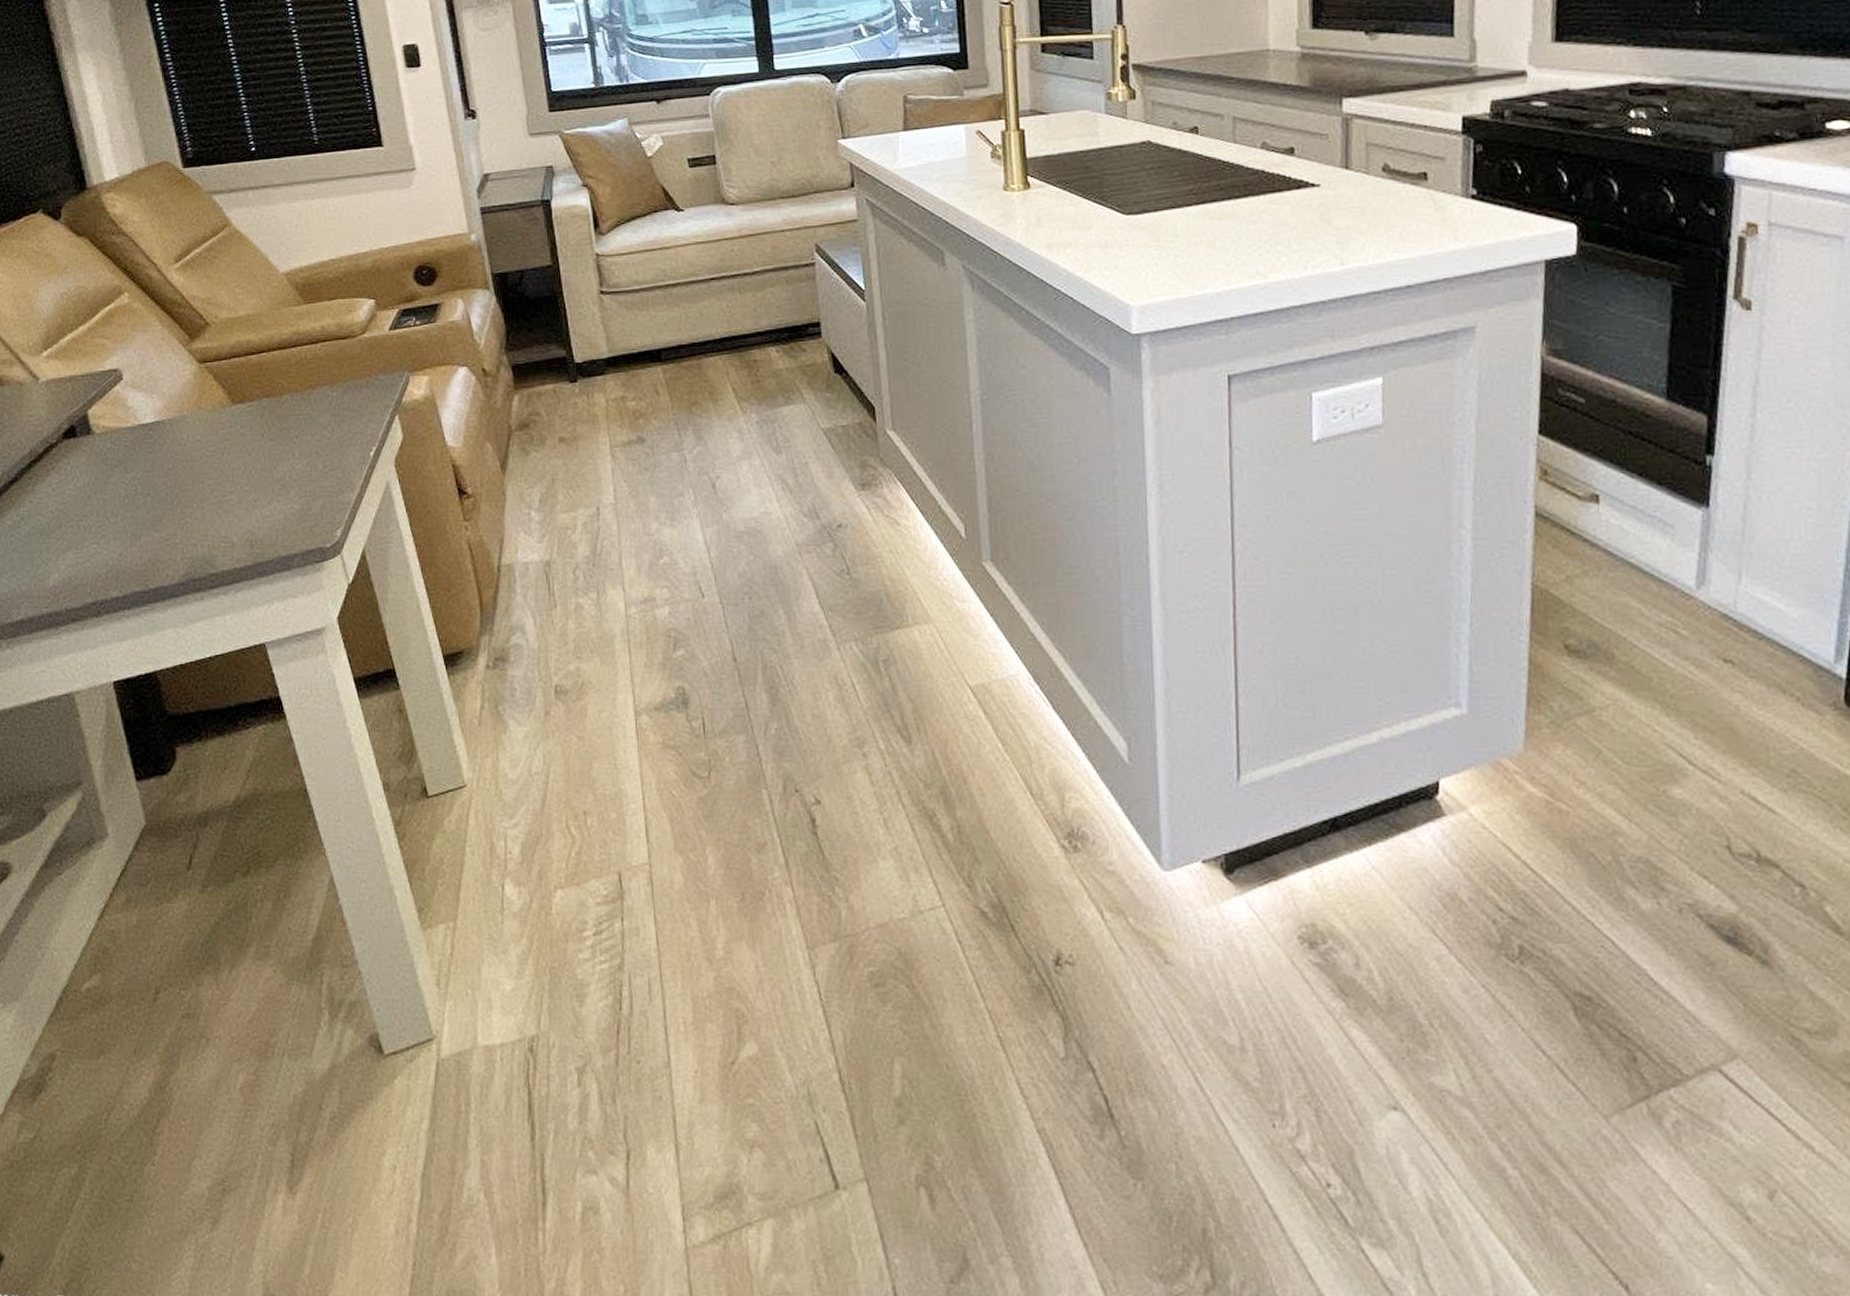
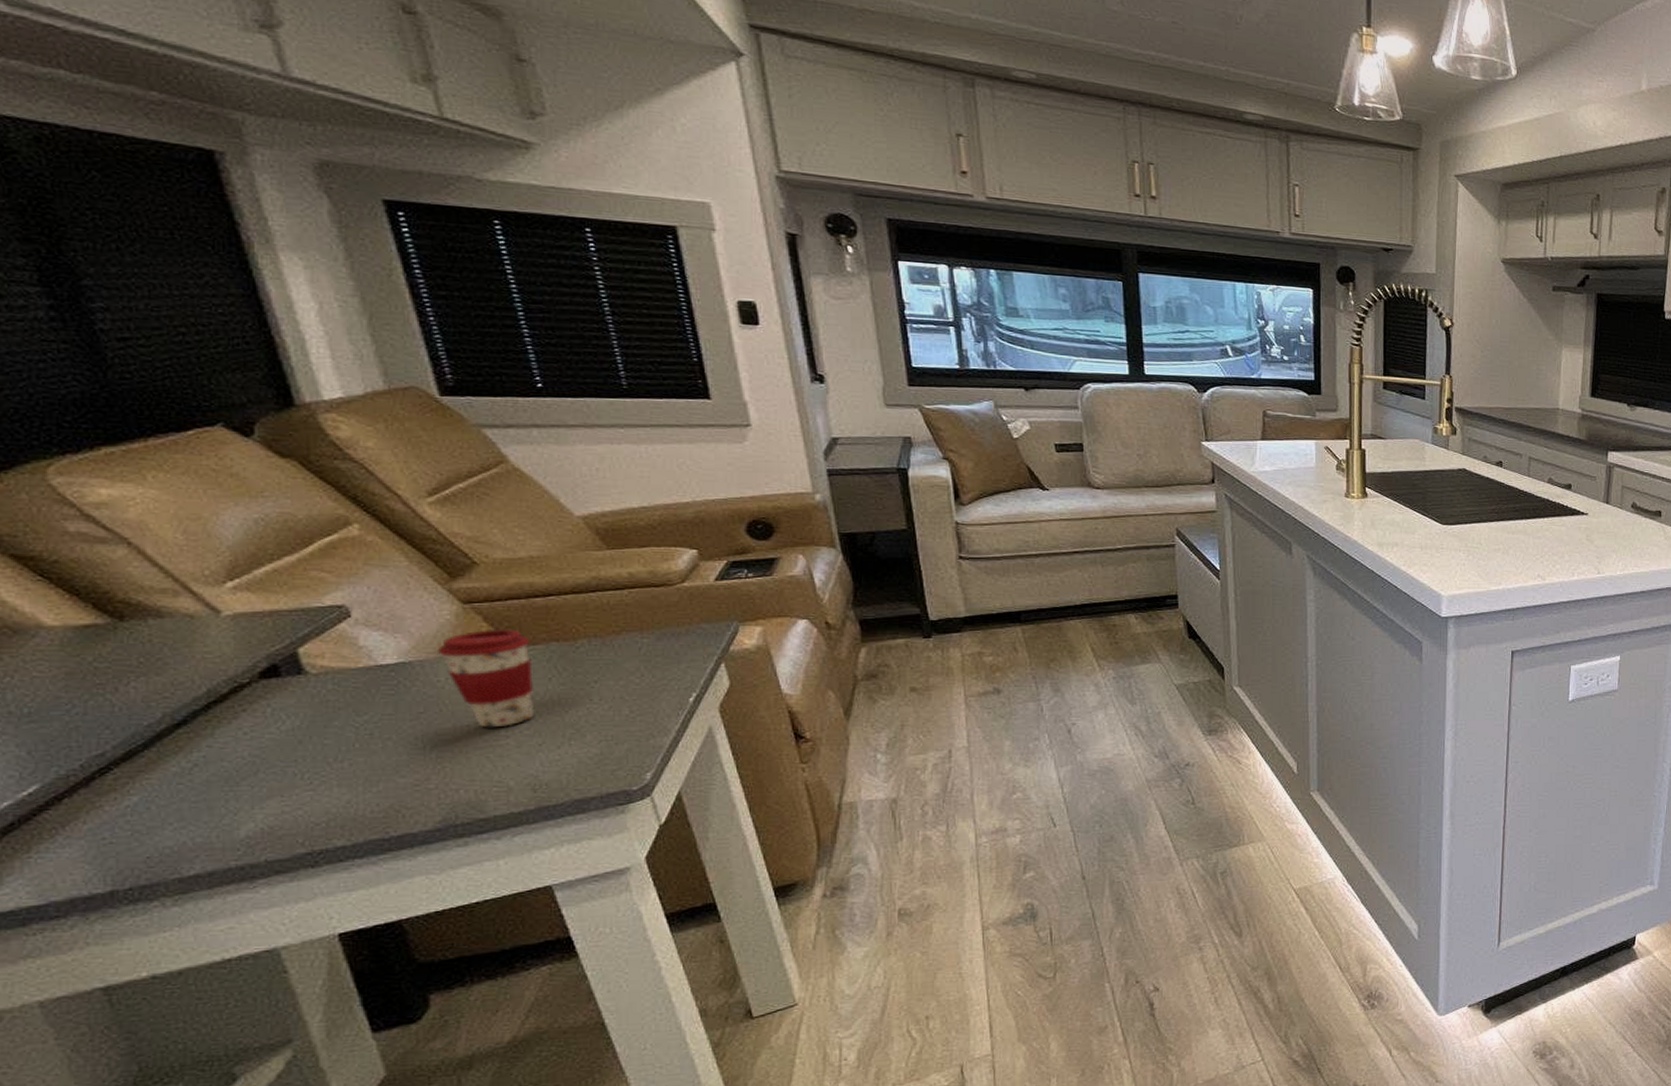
coffee cup: none [181,386,252,484] -> present [436,629,535,728]

